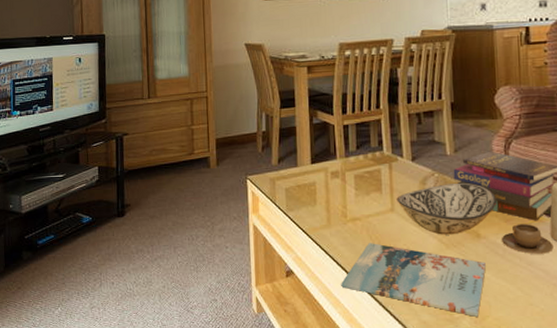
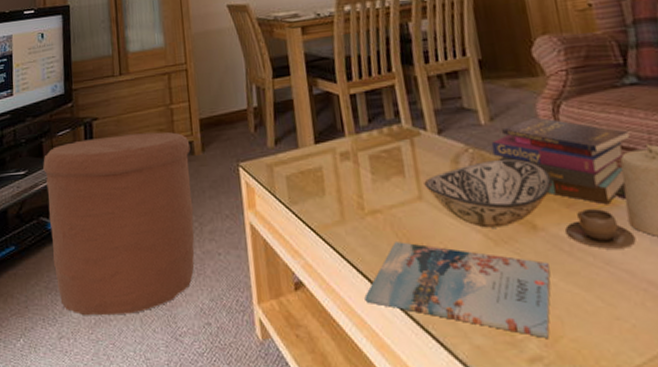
basket: none [79,148,207,292] -> present [43,132,195,316]

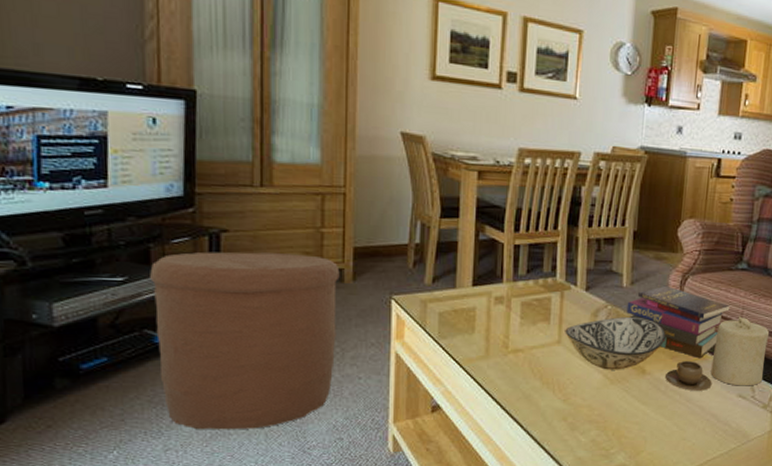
magazine: present [364,242,551,338] -> none [494,377,647,452]

